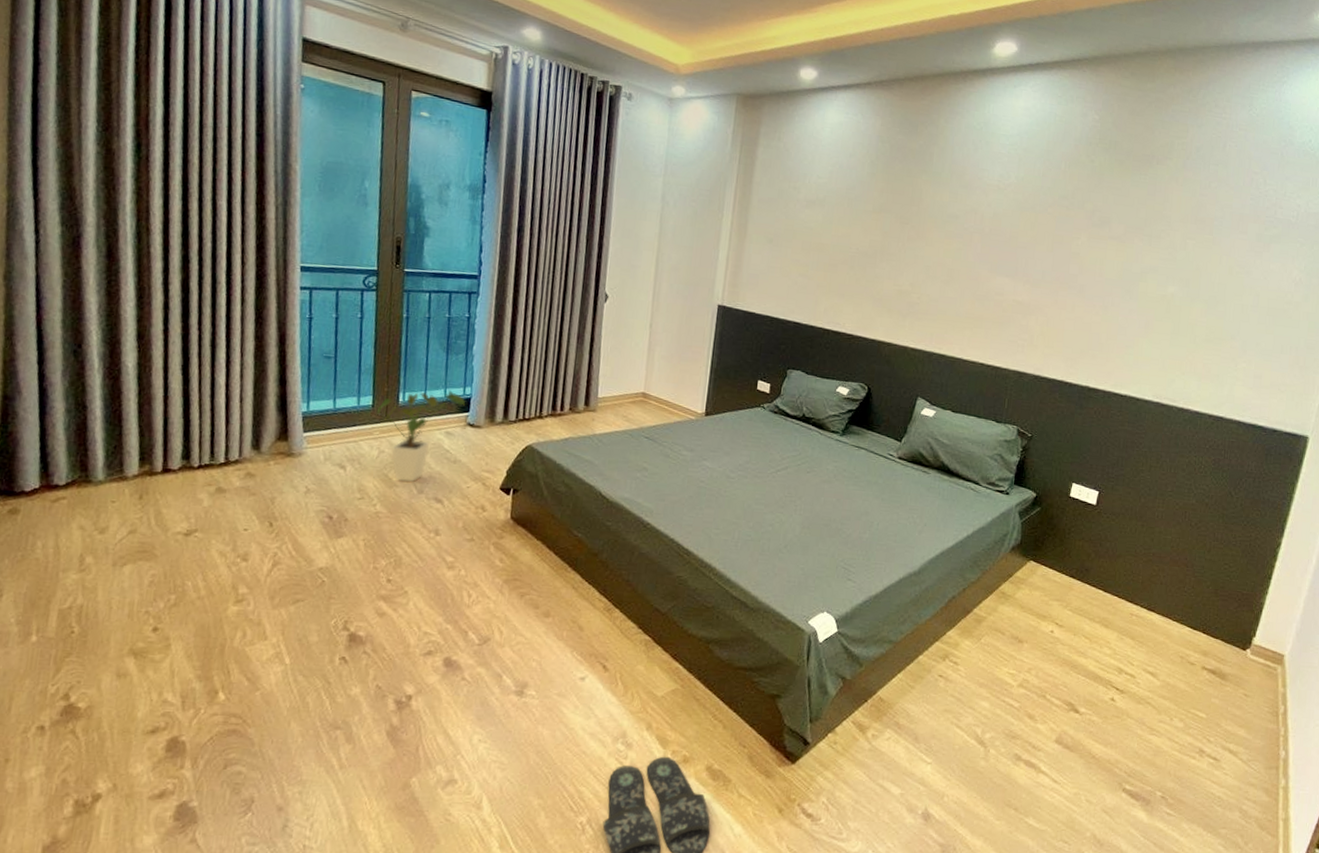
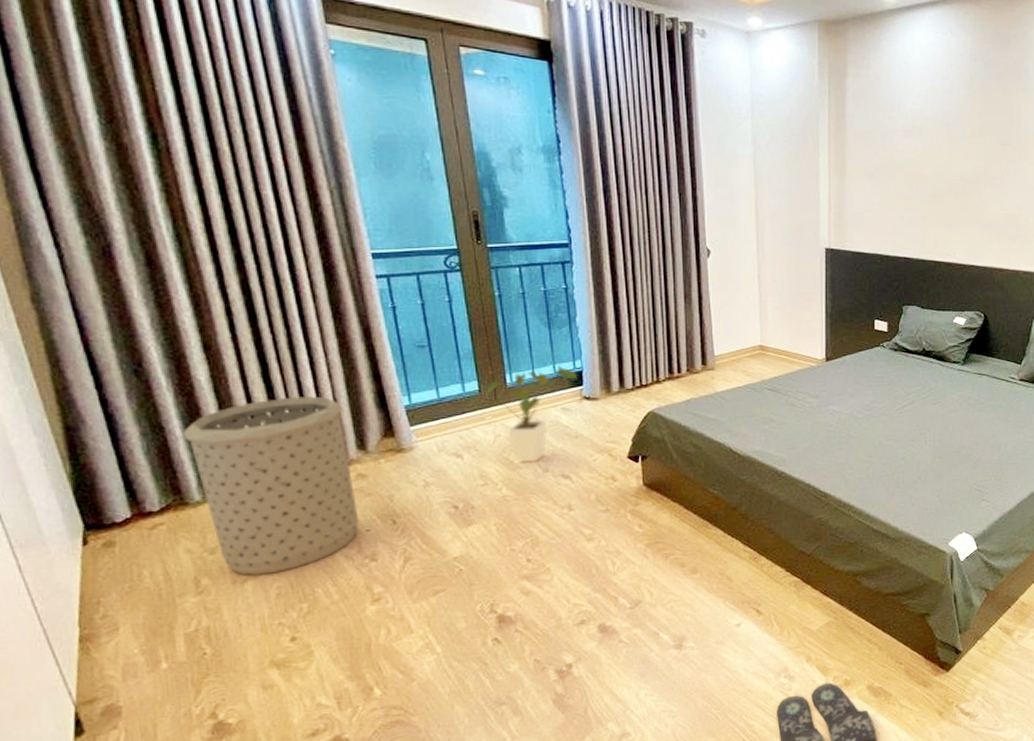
laundry basket: none [101,391,247,561] -> present [183,396,359,576]

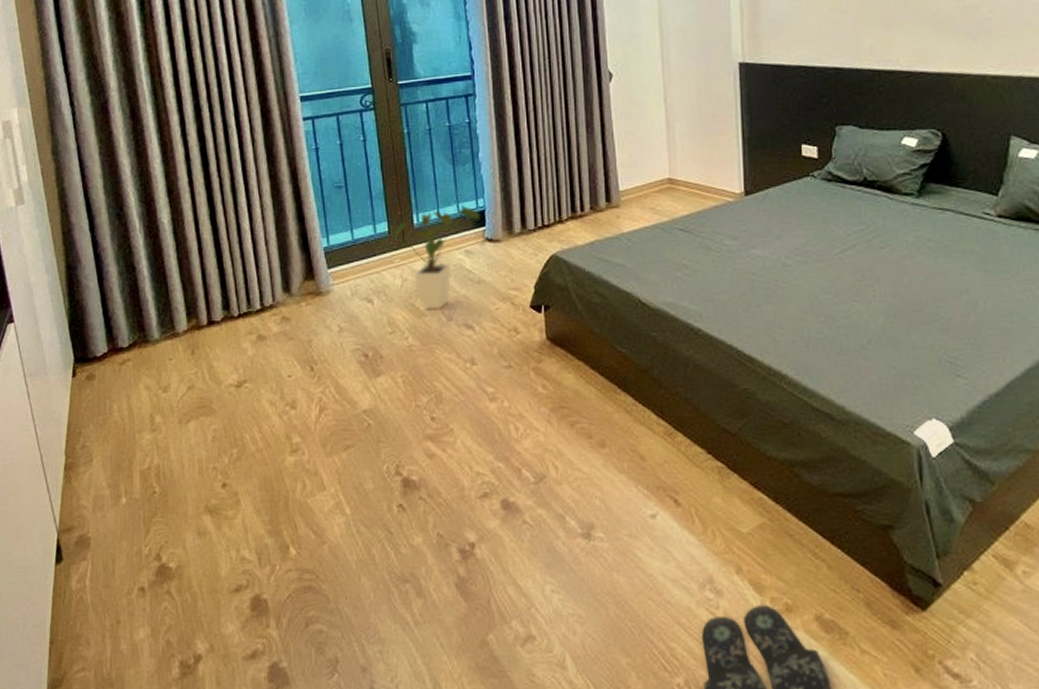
laundry basket: present [183,396,359,576] -> none [149,238,283,417]

